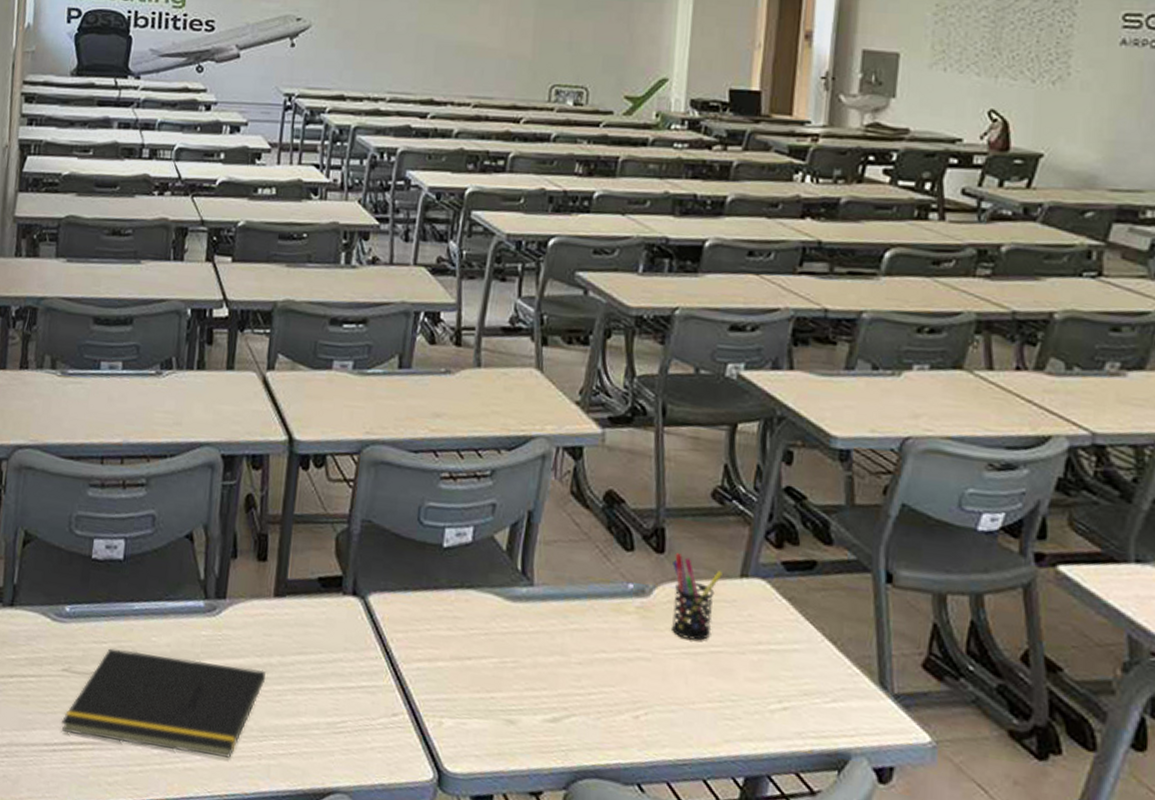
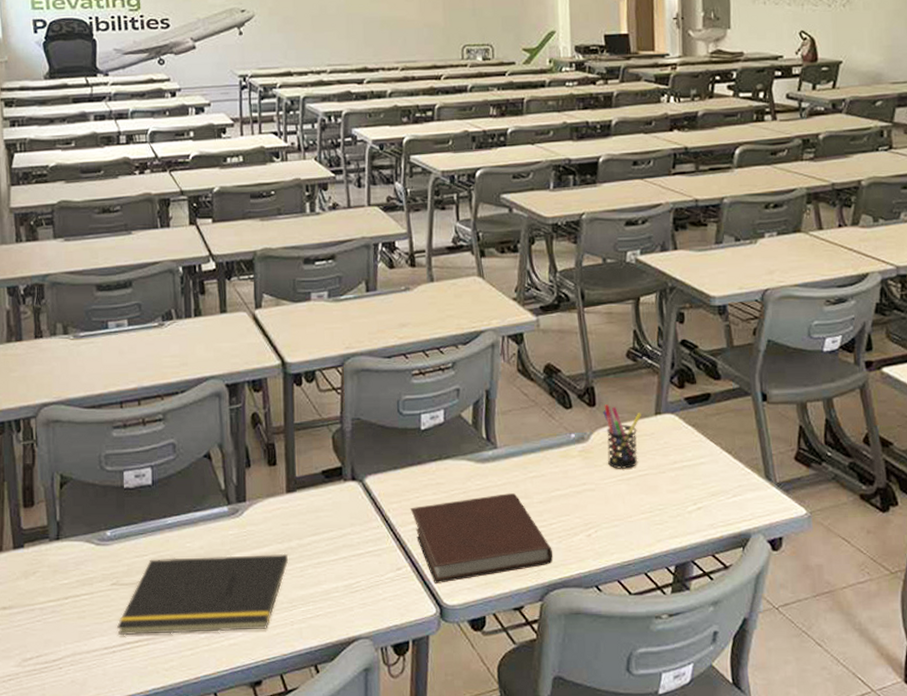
notebook: none [417,641,588,746] -> present [410,493,554,583]

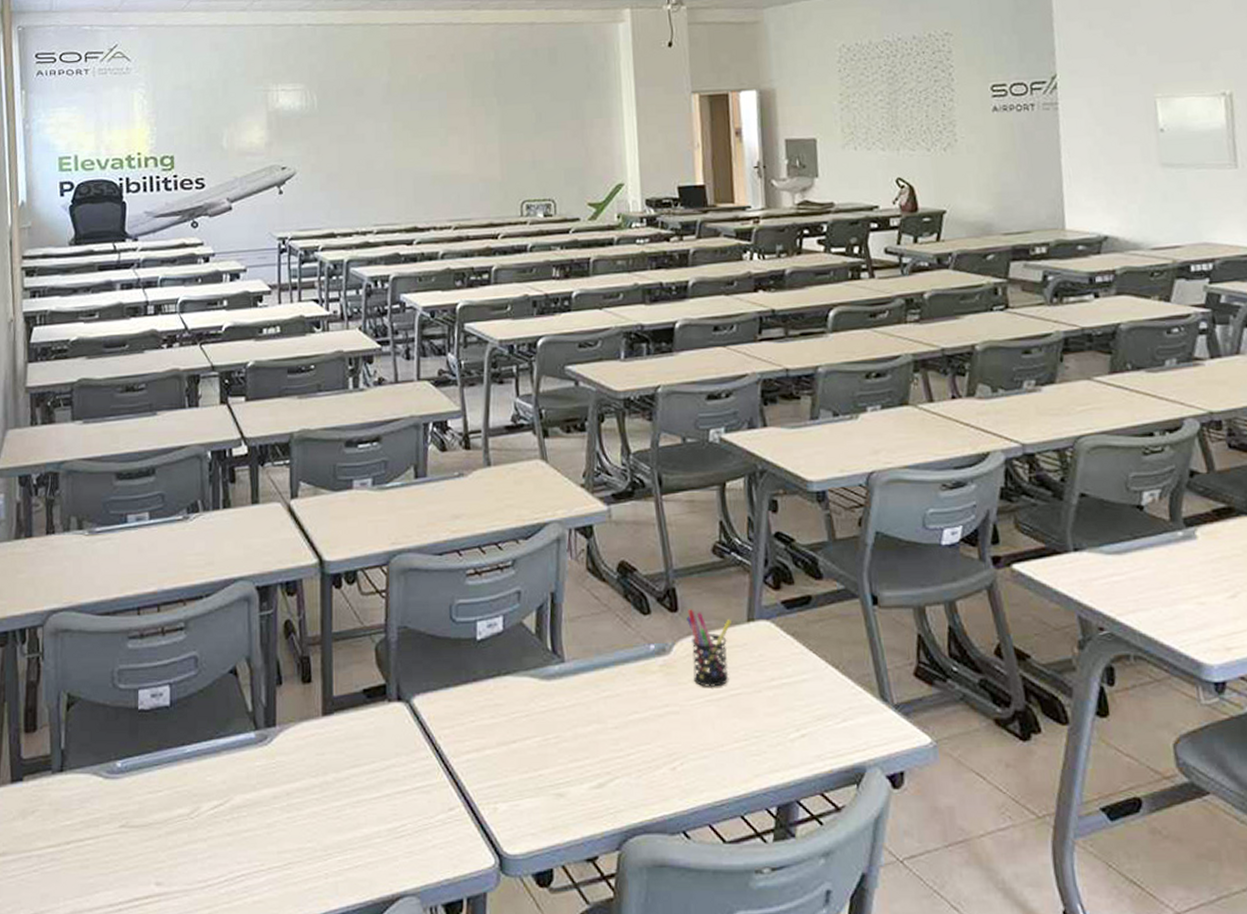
notepad: present [117,553,288,636] -> none [125,789,323,890]
notebook: present [410,493,554,583] -> none [464,717,632,827]

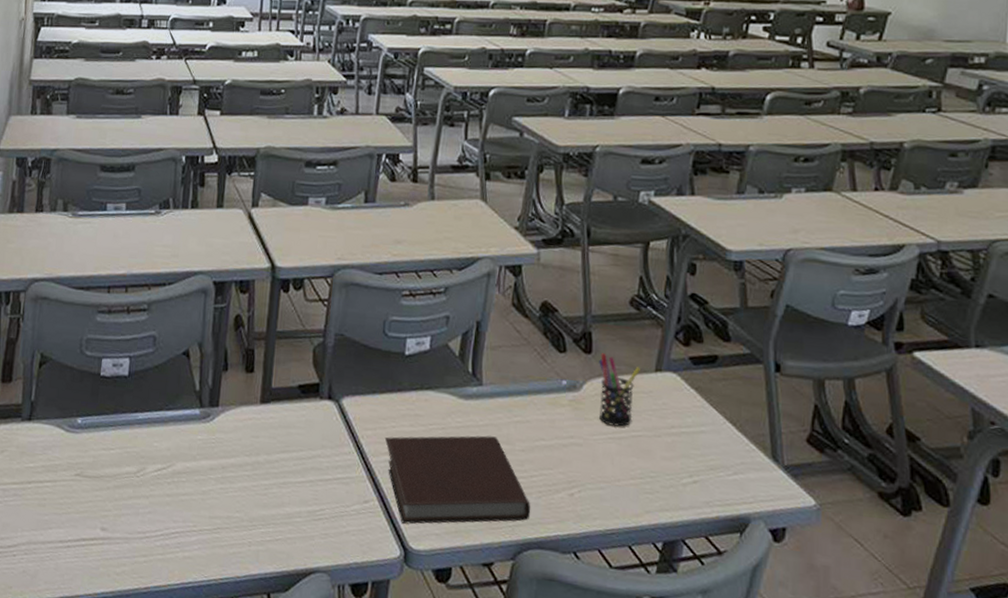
notebook: none [464,717,632,827] -> present [384,435,531,524]

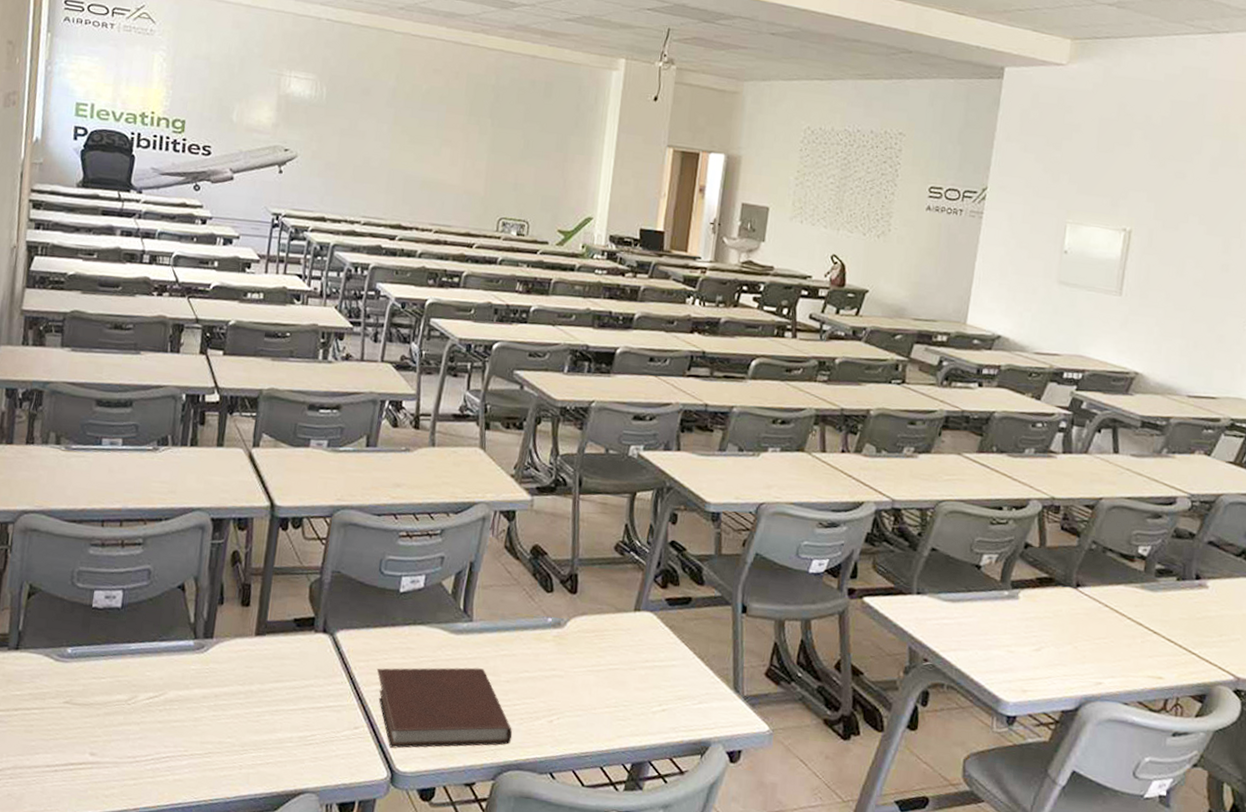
pen holder: present [599,353,640,427] -> none [580,593,621,661]

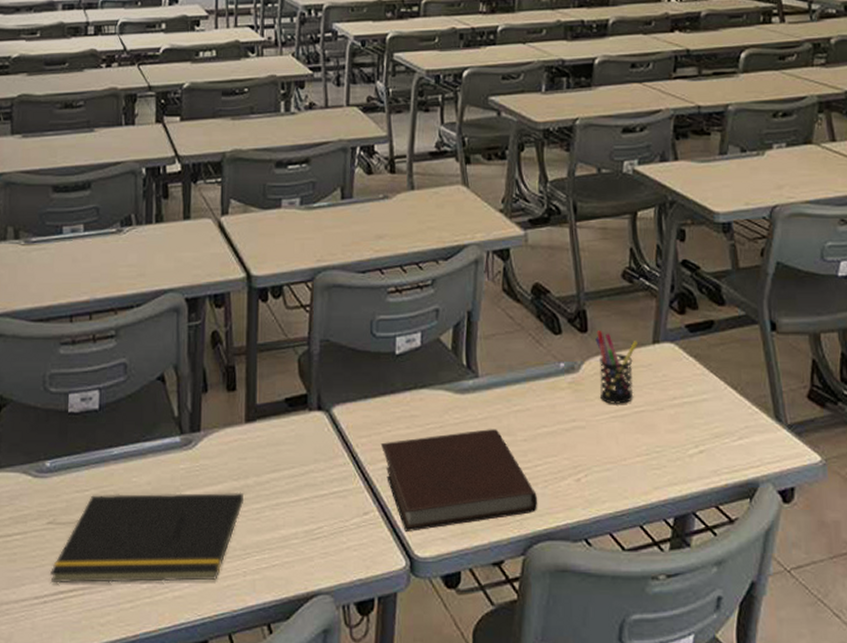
notepad: none [63,683,247,769] -> present [50,492,243,584]
pen holder: none [580,593,621,661] -> present [595,330,638,404]

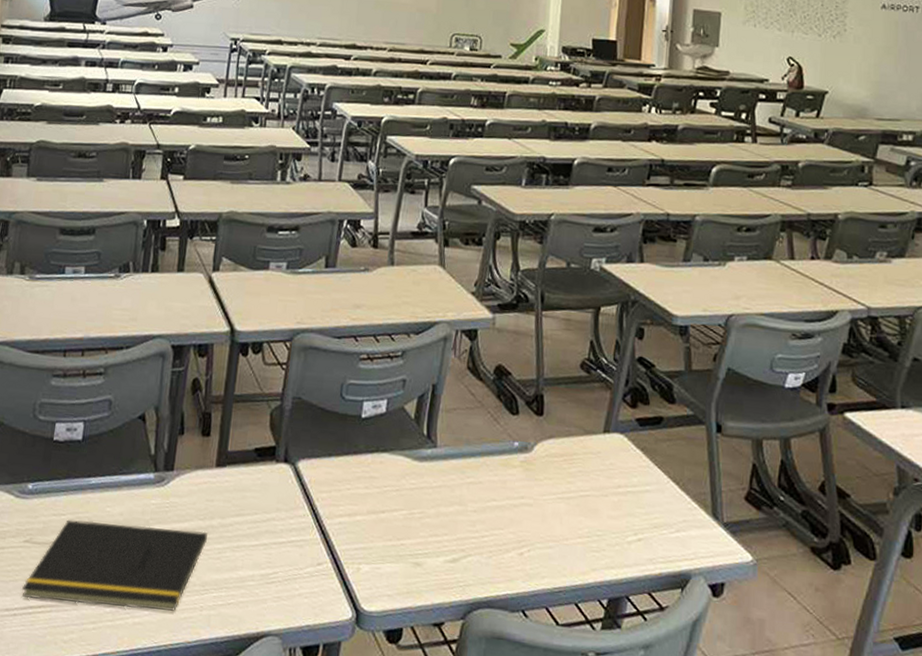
notebook: present [380,429,538,532] -> none [339,497,482,586]
pen holder: present [595,330,638,404] -> none [549,415,589,487]

